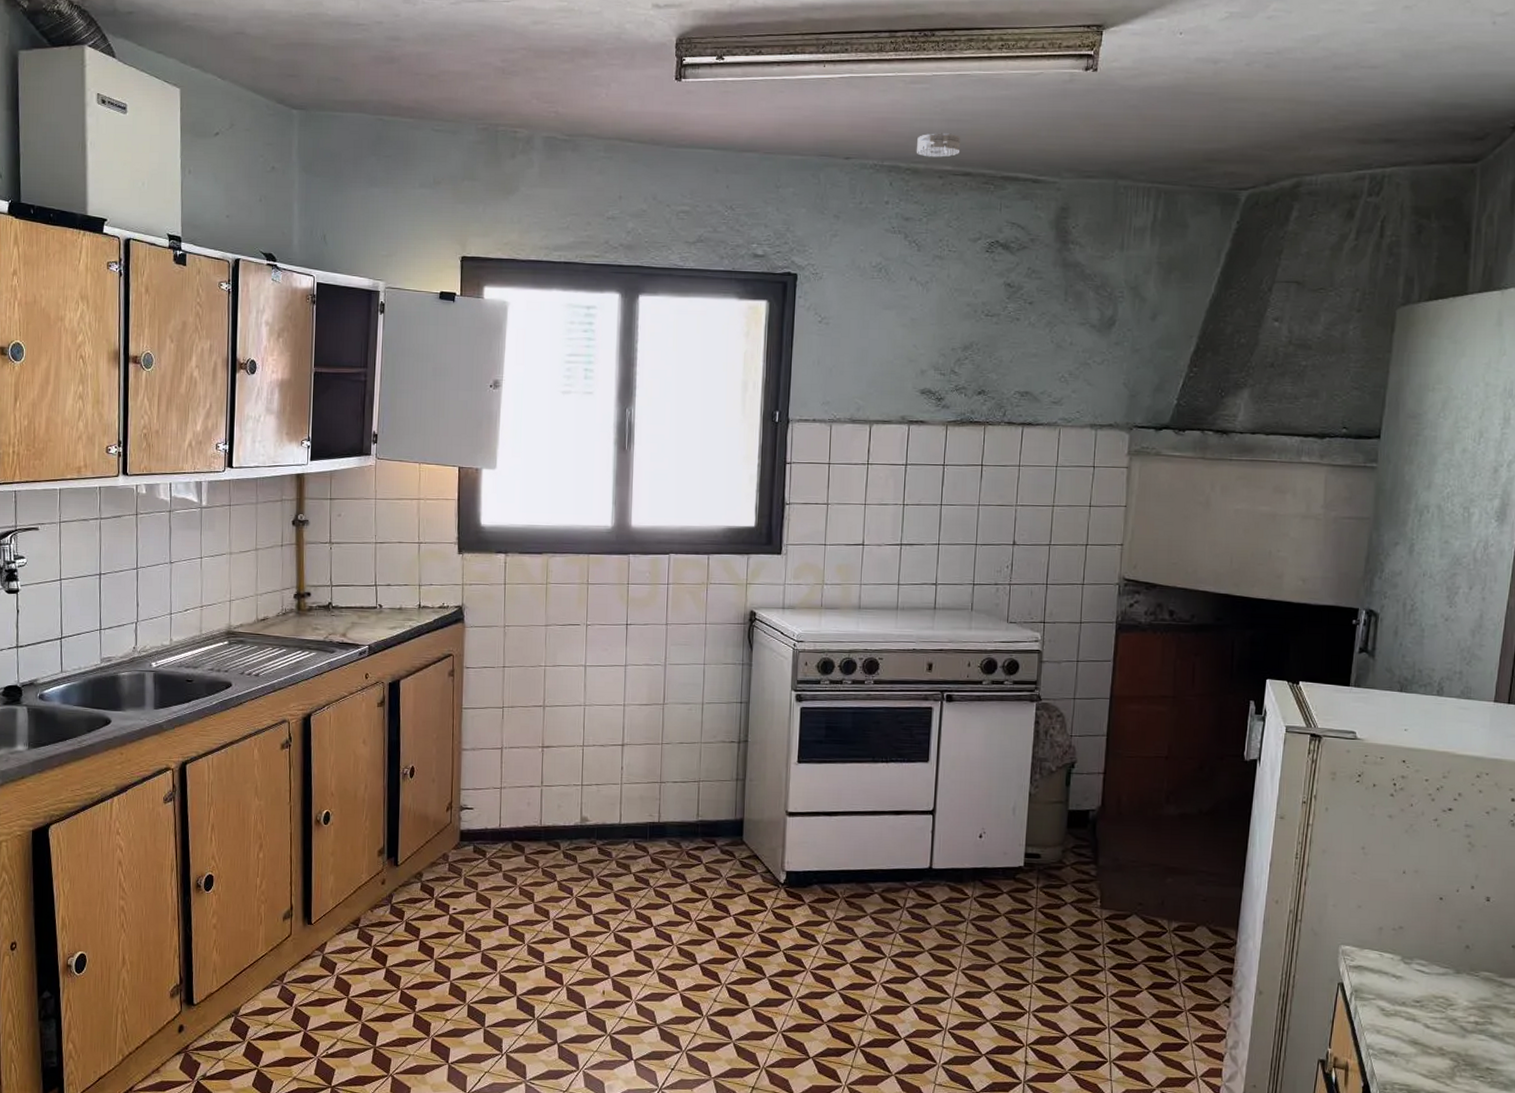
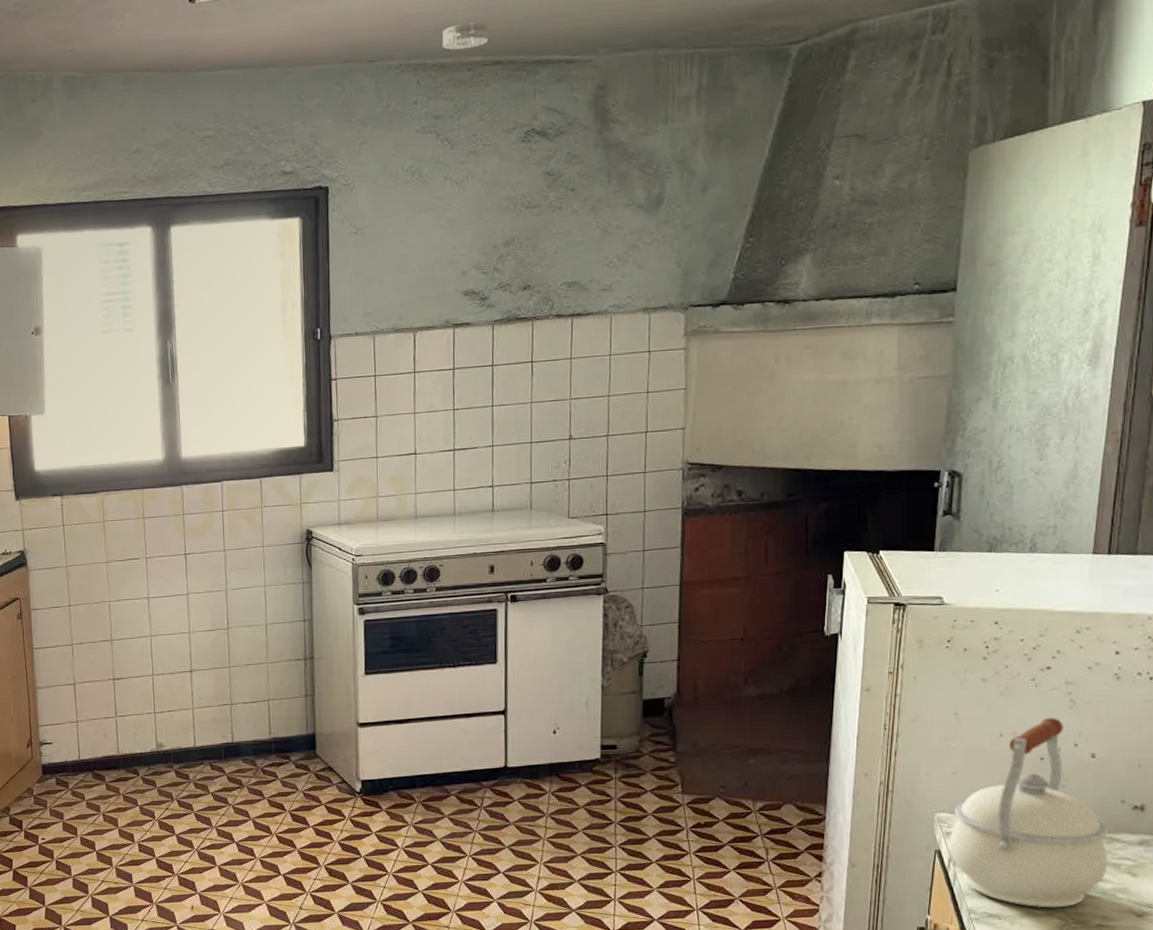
kettle: none [1351,858,1500,1049] -> present [949,717,1109,908]

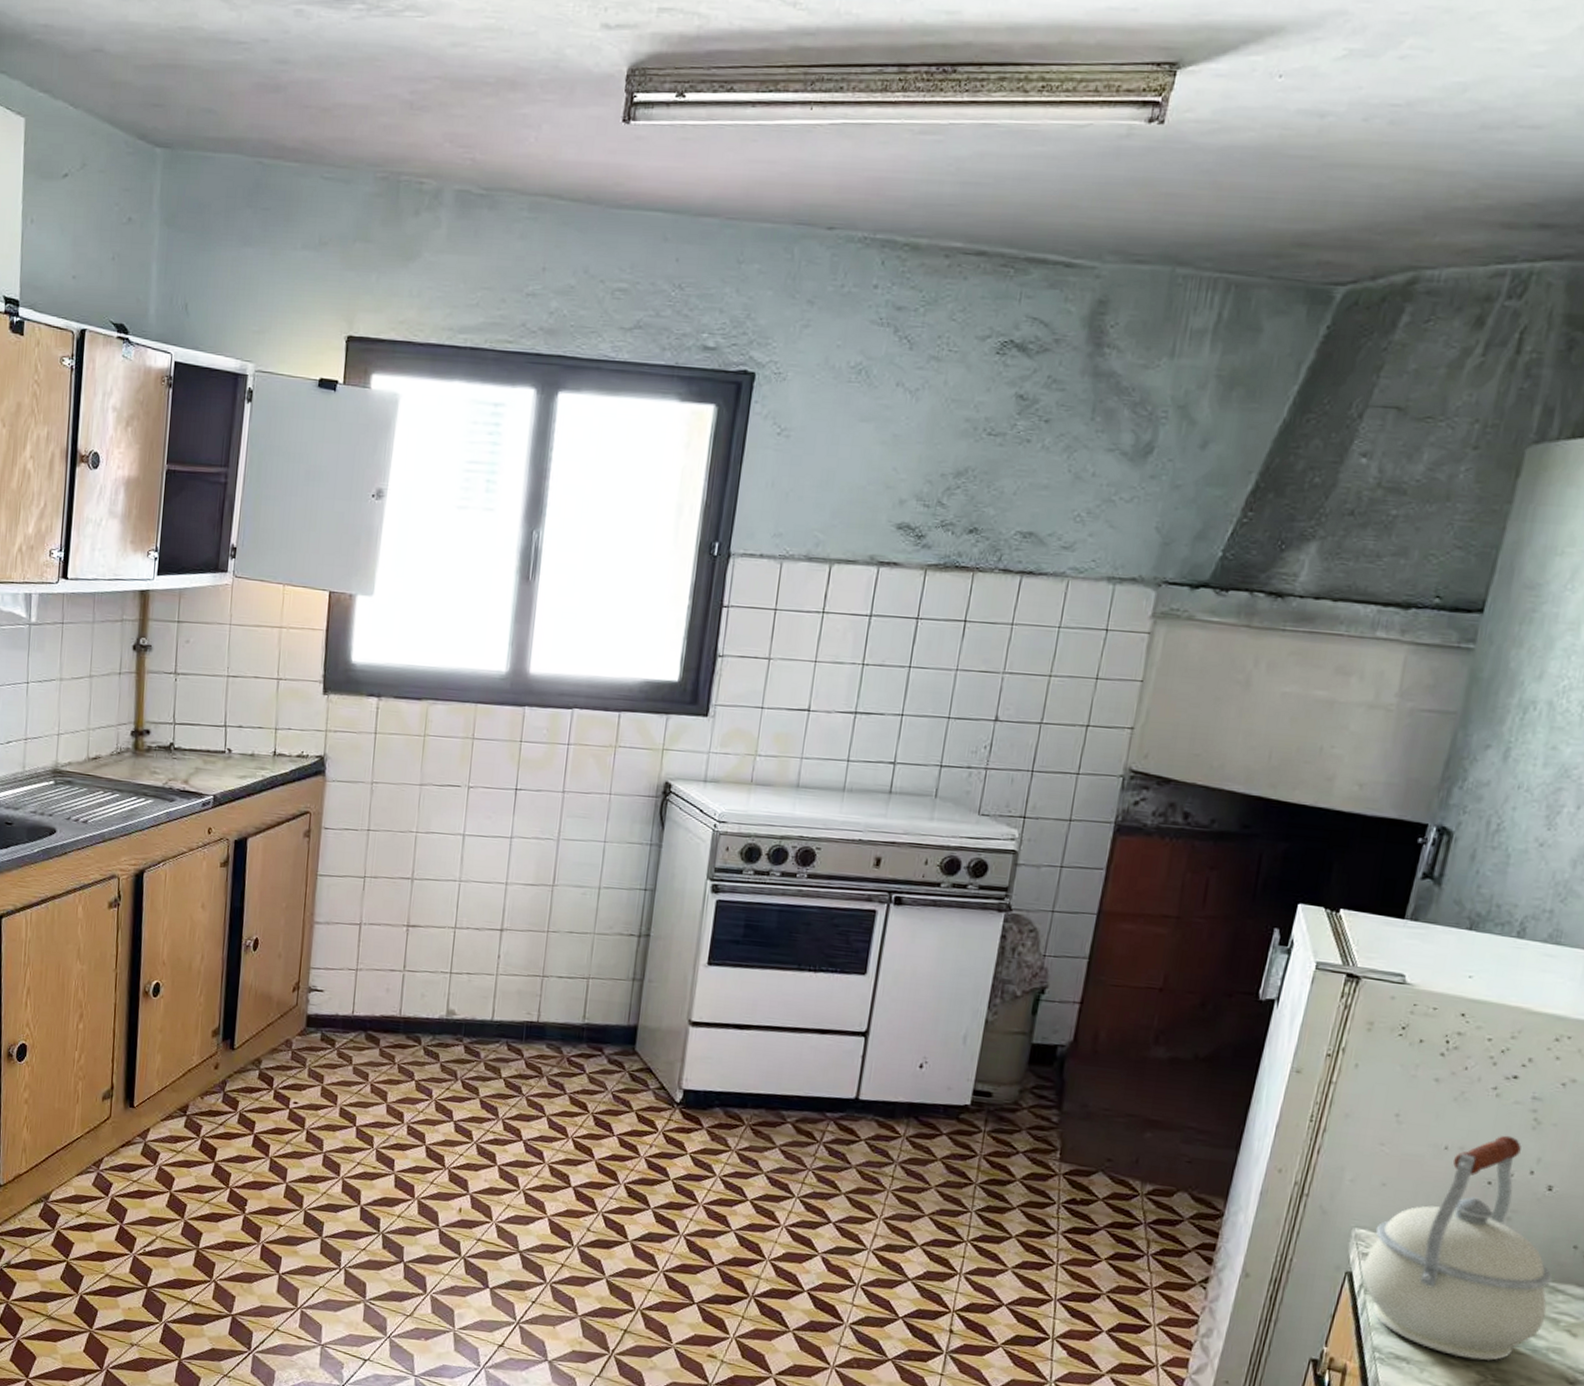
smoke detector: present [442,22,489,50] -> none [918,199,978,231]

